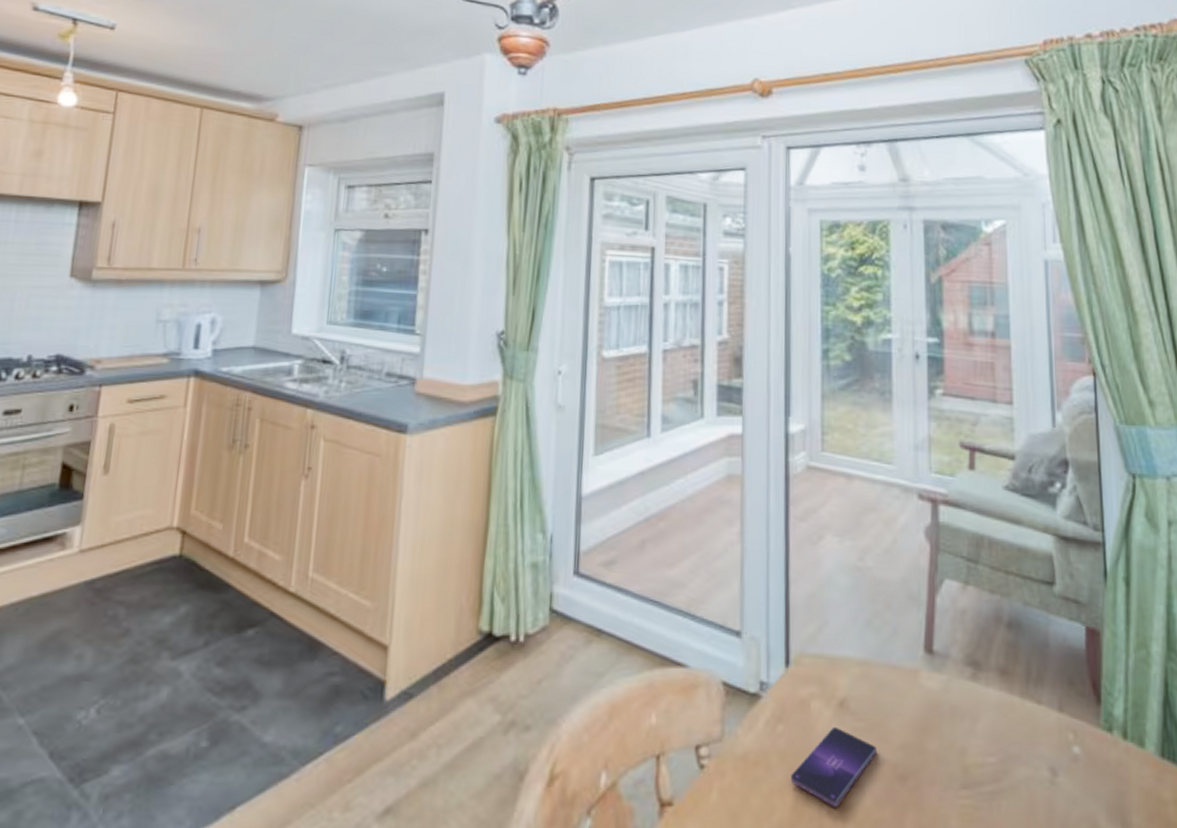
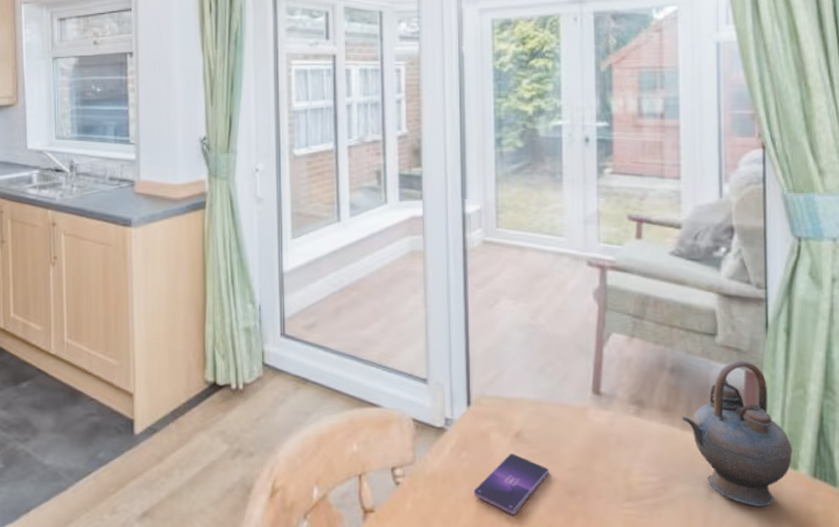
teapot: none [1020,613,1139,794] -> present [681,360,792,507]

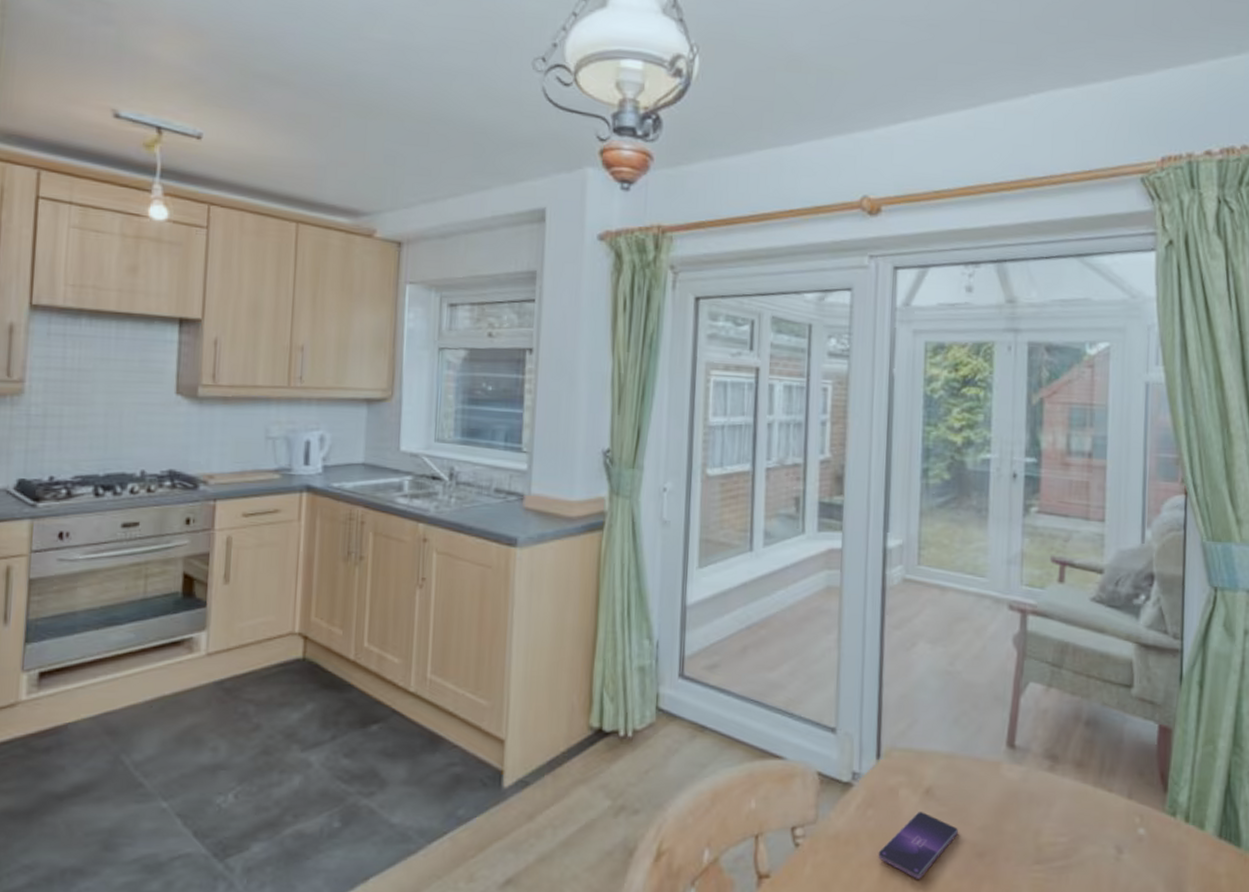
teapot: present [681,360,792,507] -> none [1094,713,1200,869]

